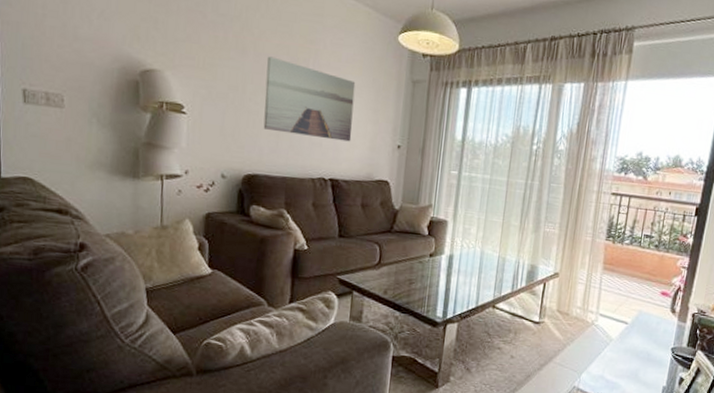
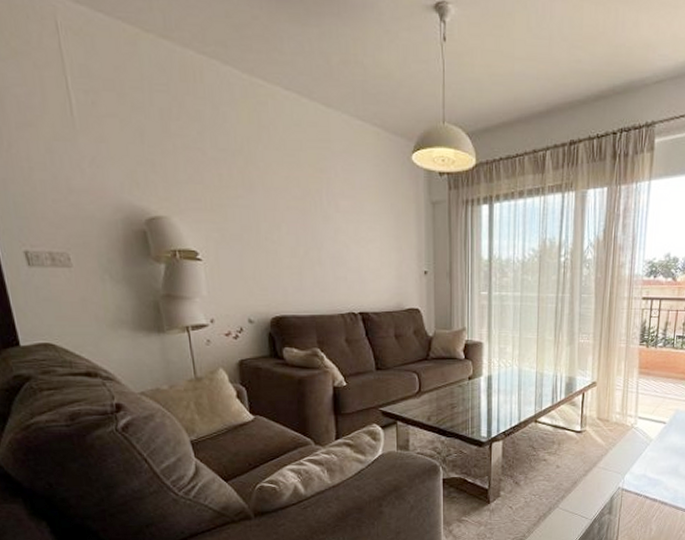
wall art: present [263,56,356,142] -> none [277,190,376,273]

